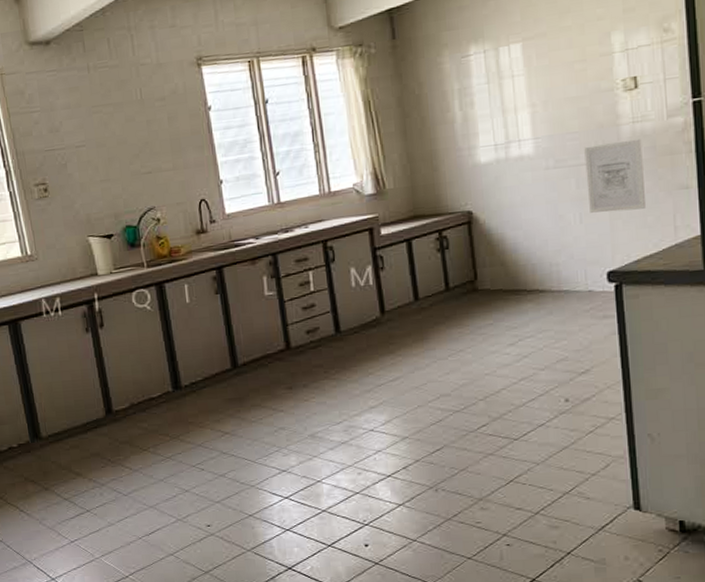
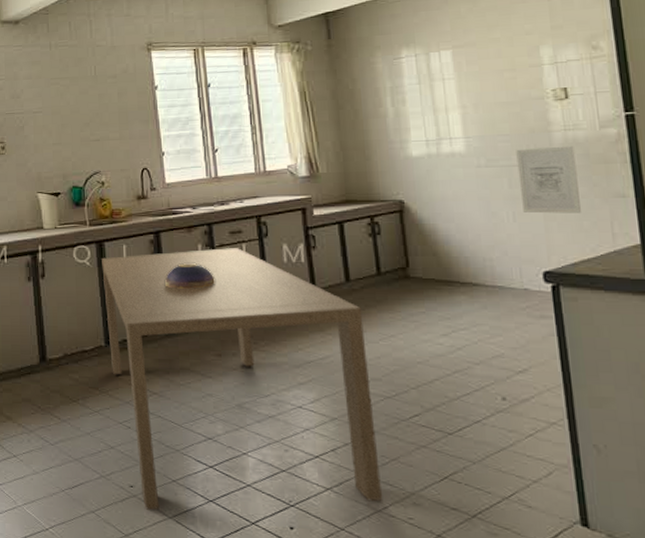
dining table: none [163,276,453,546] -> present [102,248,383,510]
decorative bowl: none [231,296,283,325] -> present [165,263,215,289]

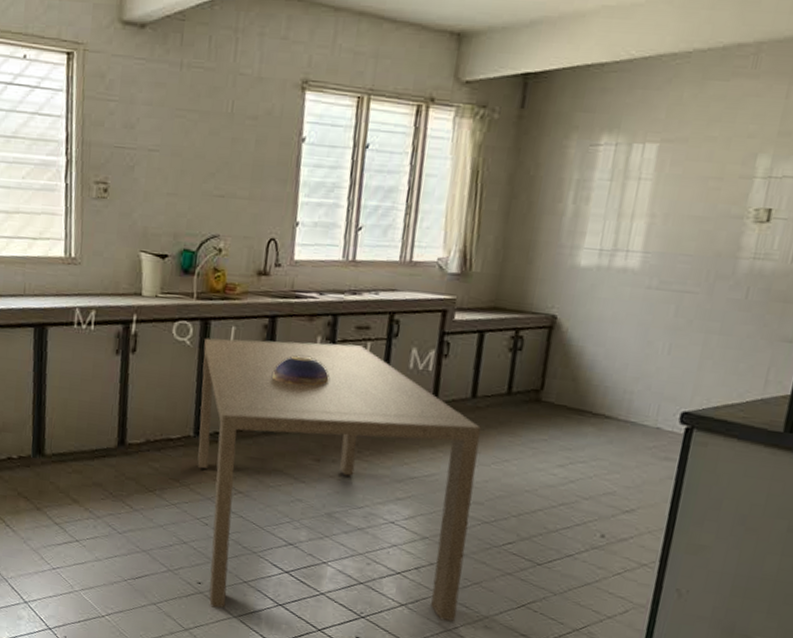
wall art: present [516,145,582,214] -> none [681,273,757,354]

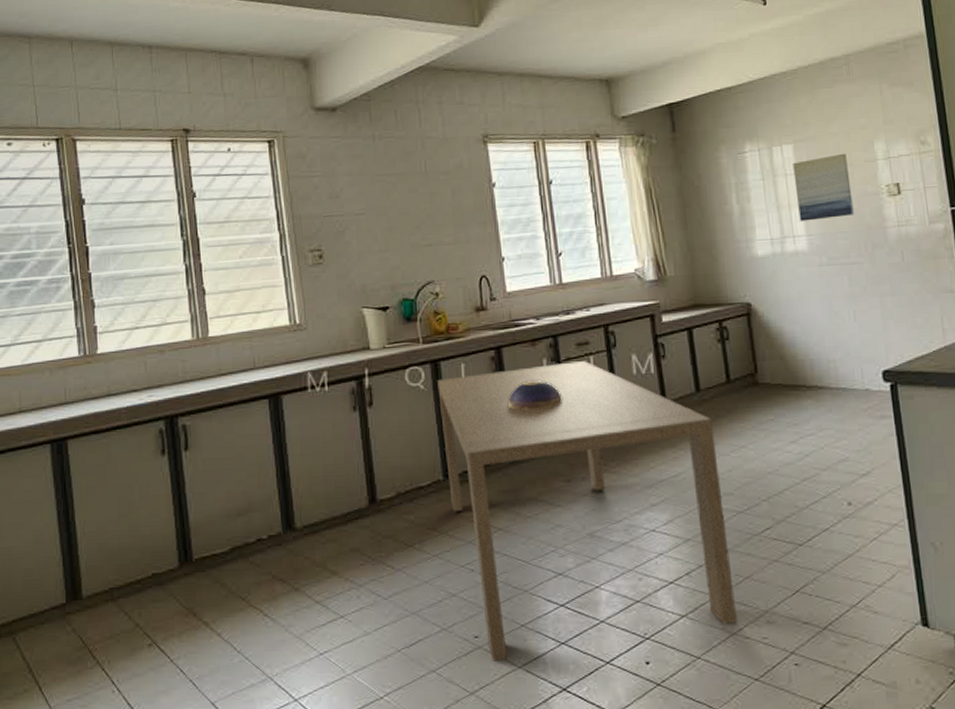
wall art: none [640,163,720,238] -> present [792,153,854,221]

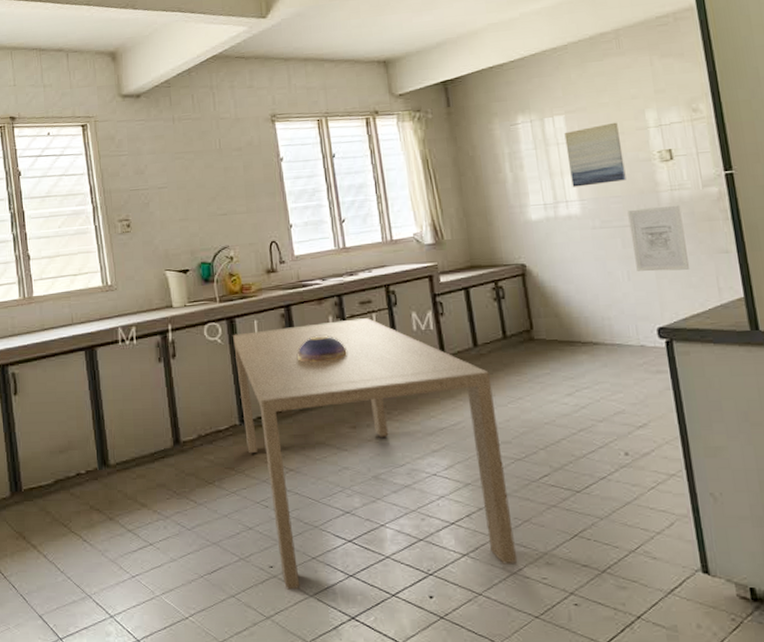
wall art: none [855,242,916,312] -> present [627,205,690,272]

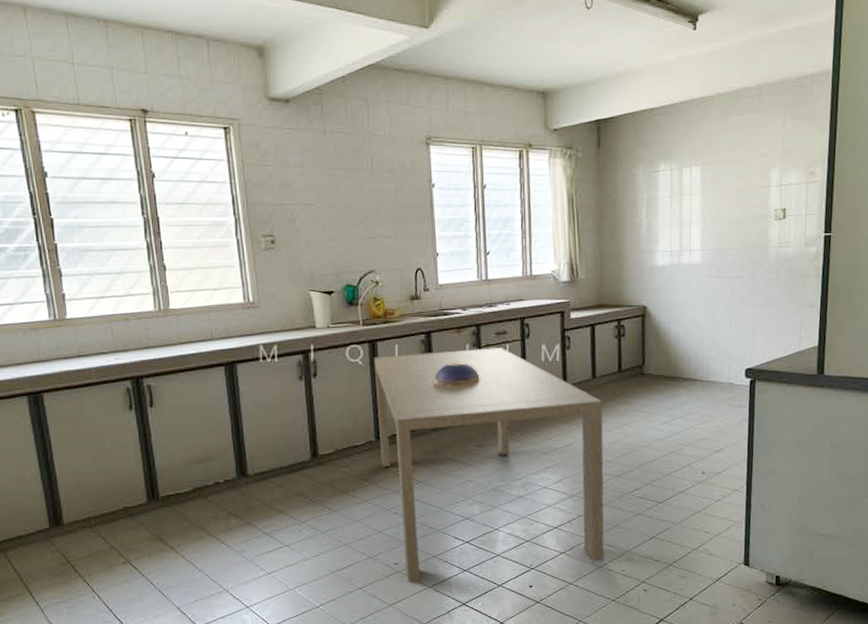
wall art: present [564,122,626,187] -> none [697,178,745,237]
wall art: present [627,205,690,272] -> none [738,261,783,319]

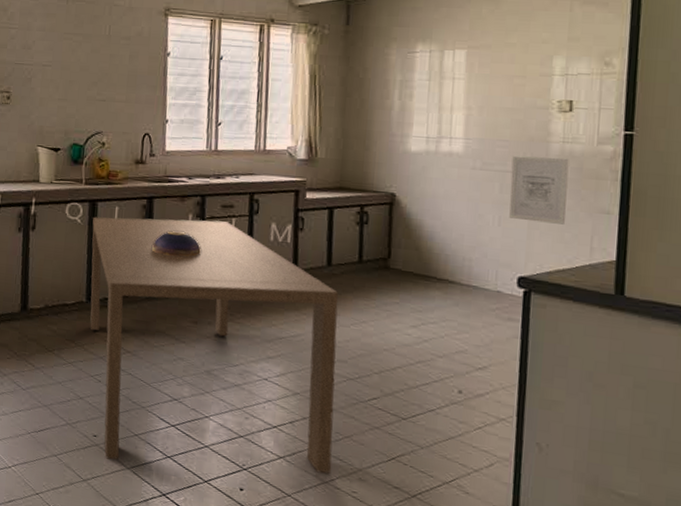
wall art: none [738,261,783,319] -> present [509,155,569,225]

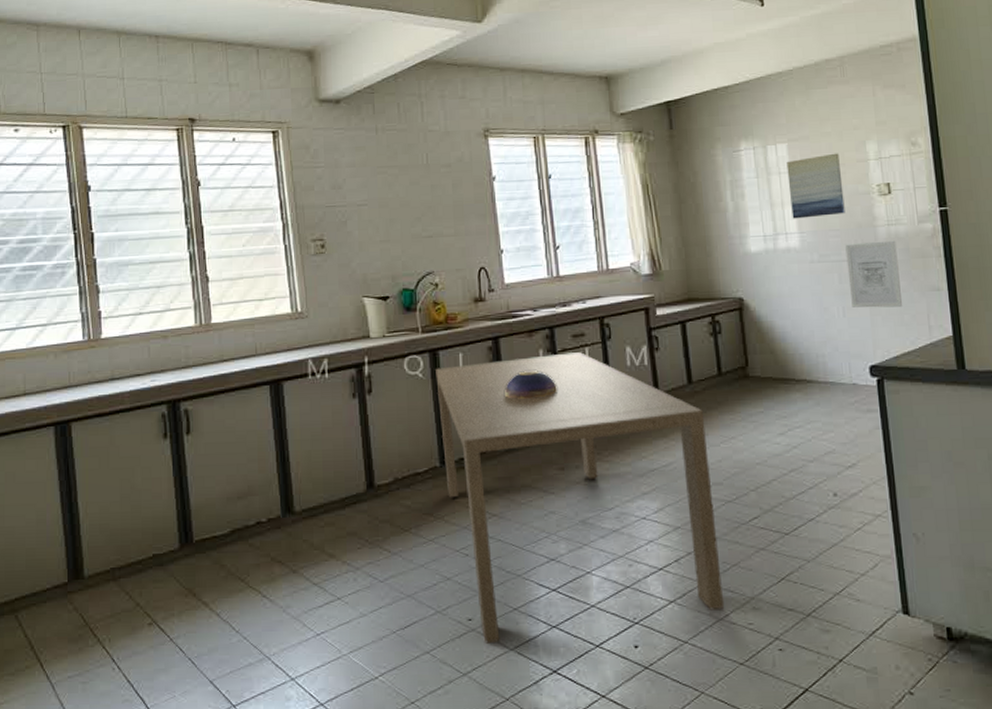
wall art: none [460,64,521,126] -> present [786,153,845,219]

